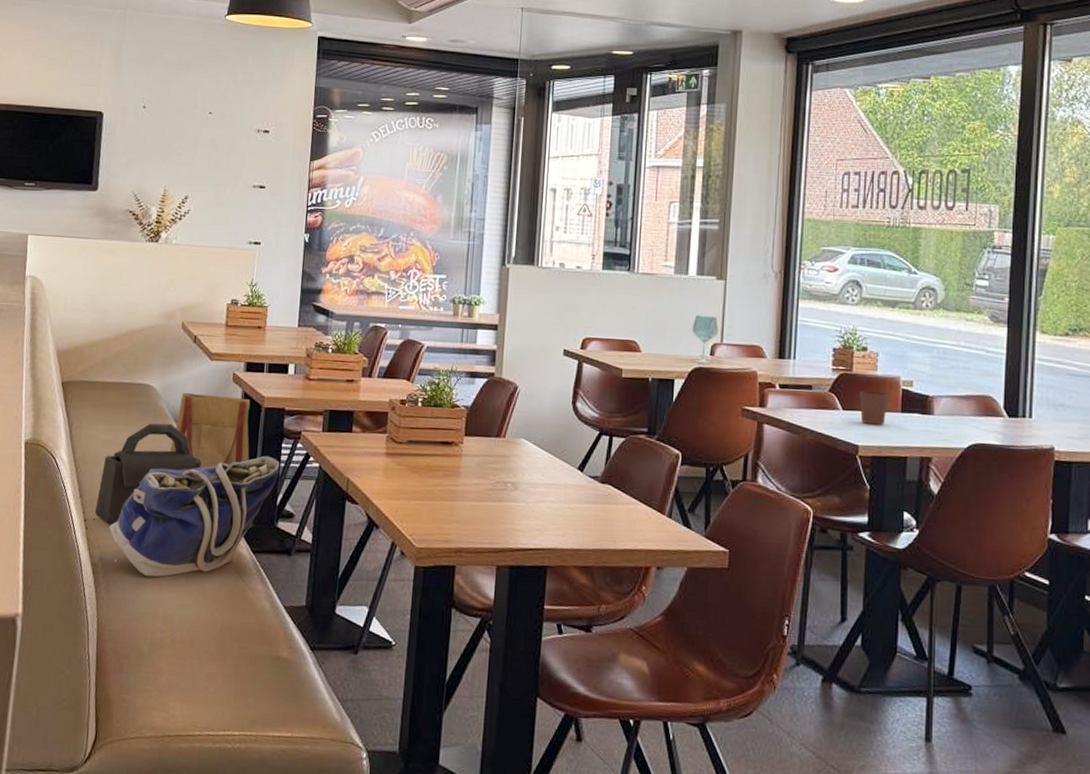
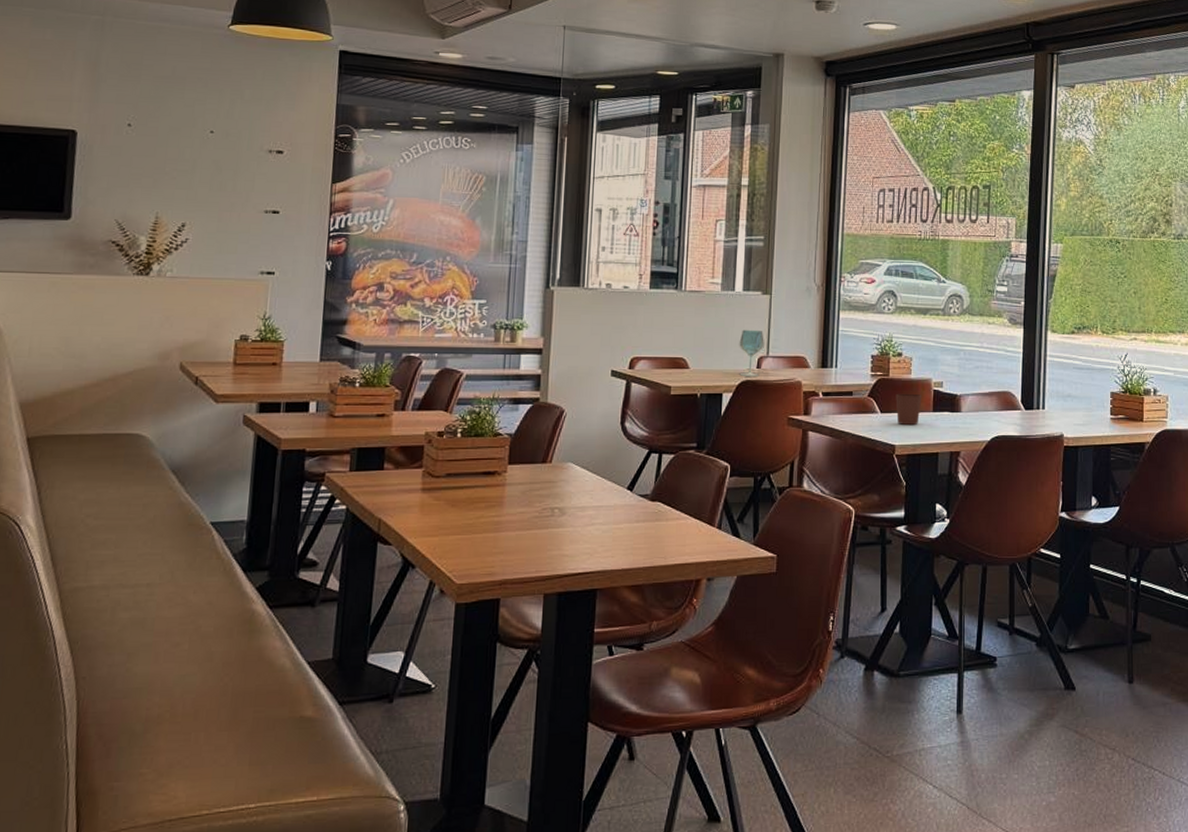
handbag: present [94,423,202,525] -> none [71,476,207,595]
tote bag: present [109,455,280,577] -> none [91,502,301,648]
shopping bag: present [169,392,251,469] -> none [166,440,265,522]

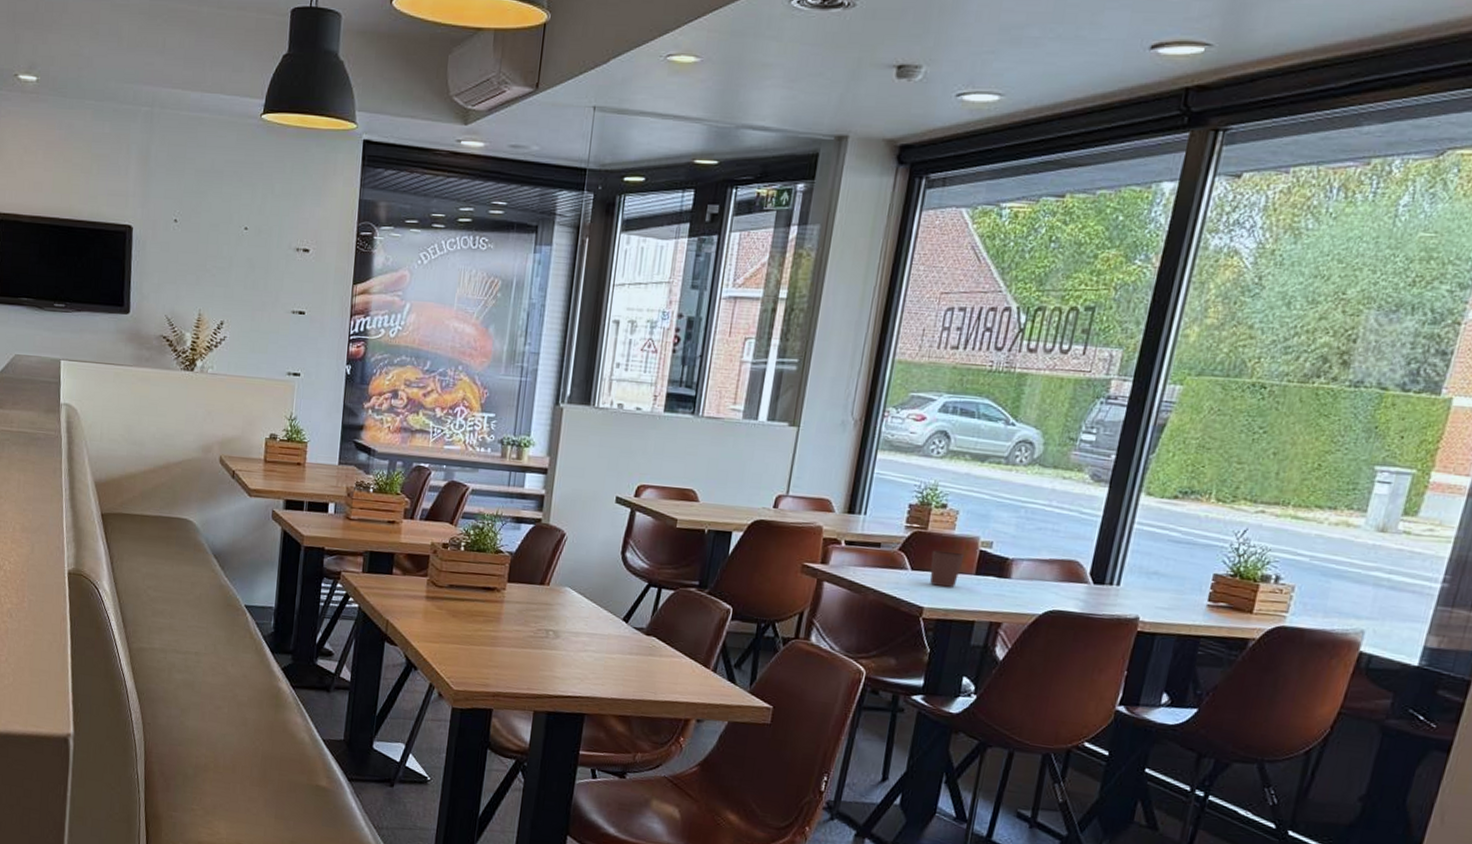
wine glass: present [739,329,764,377] -> none [753,464,786,518]

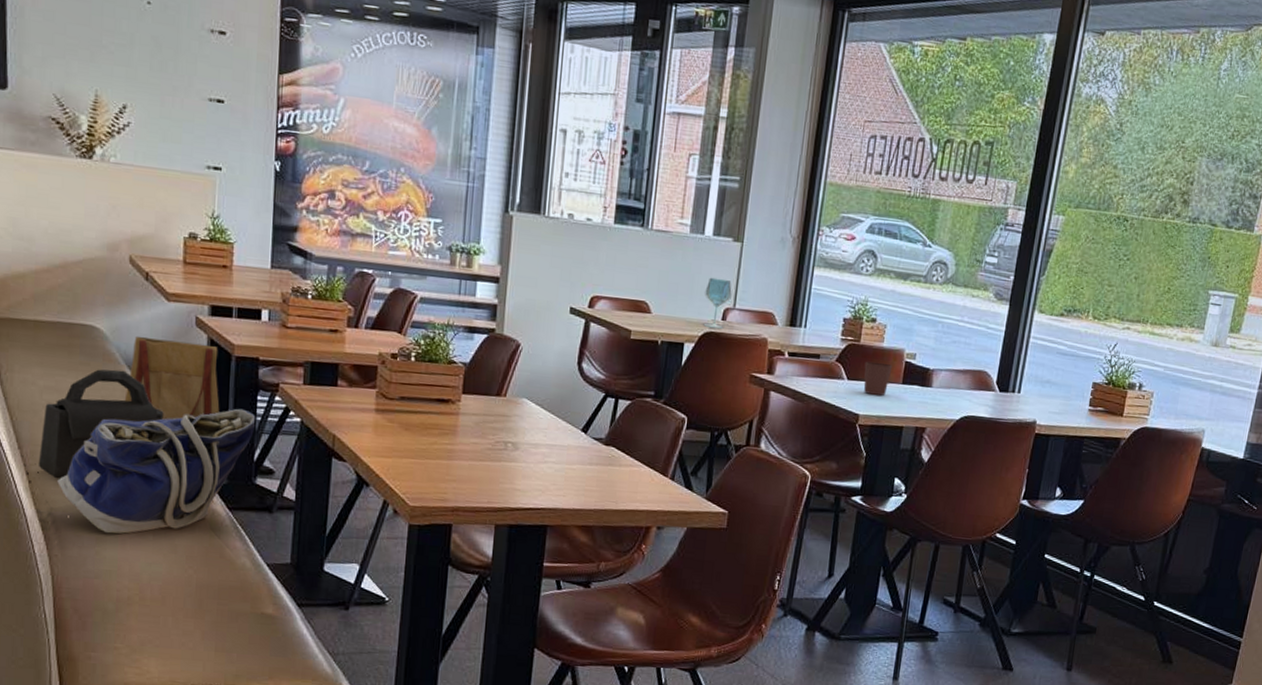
handbag: none [138,558,242,656] -> present [38,369,164,479]
tote bag: none [153,594,320,707] -> present [57,408,256,534]
shopping bag: none [210,528,290,605] -> present [124,336,220,420]
wine glass: none [753,464,786,518] -> present [703,277,732,330]

